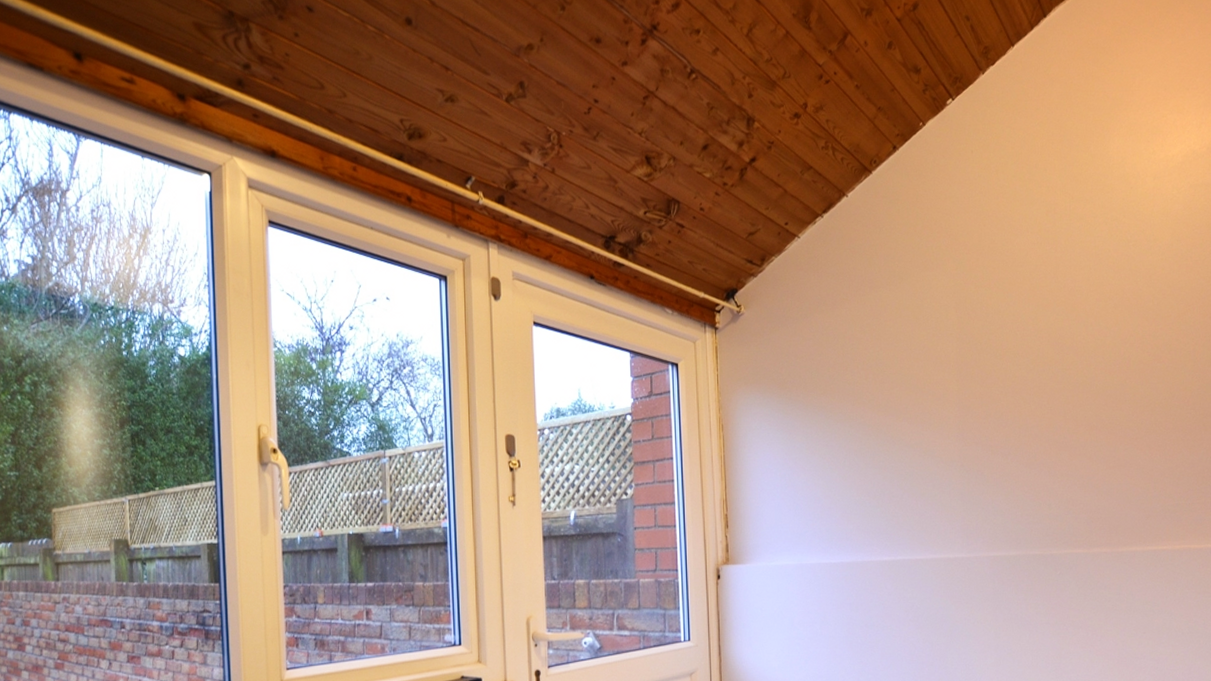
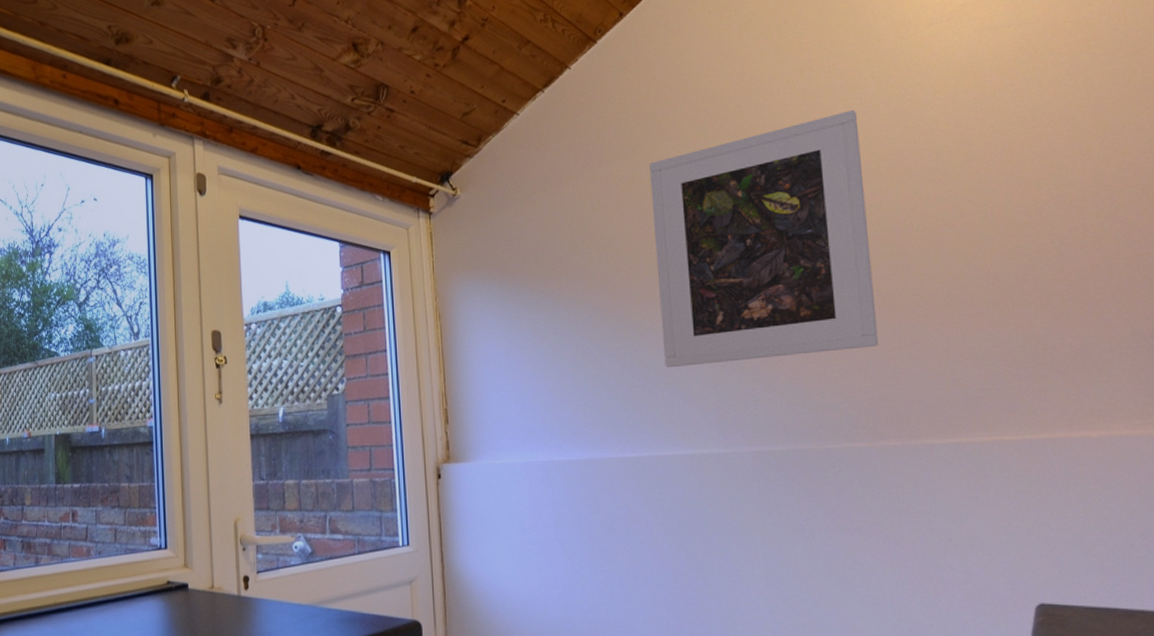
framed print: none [914,252,1097,481] -> present [649,110,879,368]

